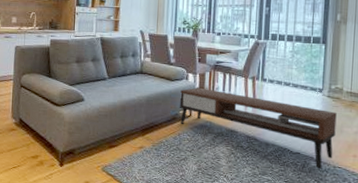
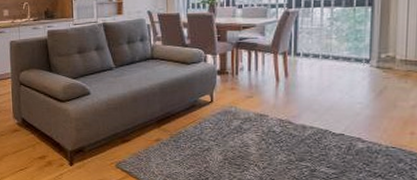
coffee table: present [180,87,337,169] -> none [199,69,389,151]

